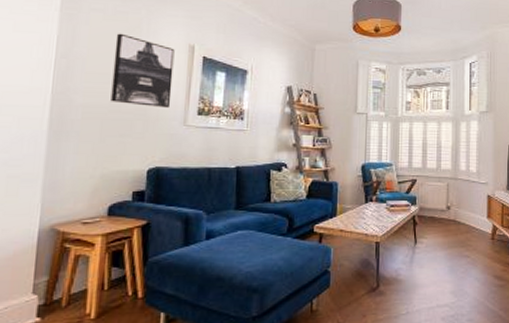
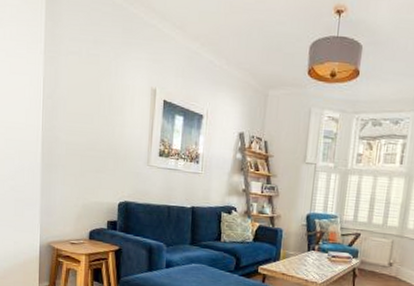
wall art: present [110,33,175,109] -> none [87,76,139,149]

